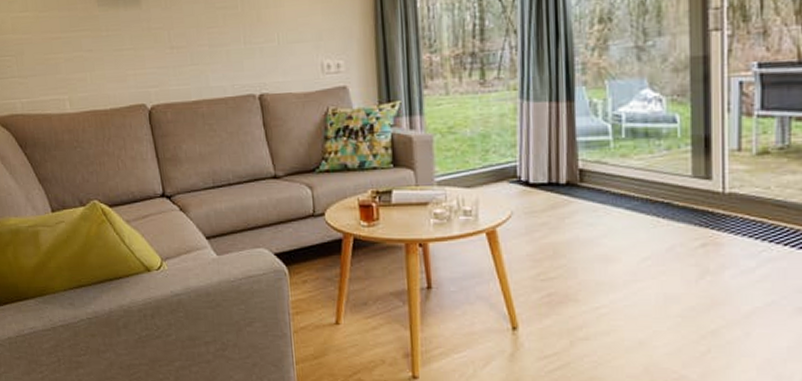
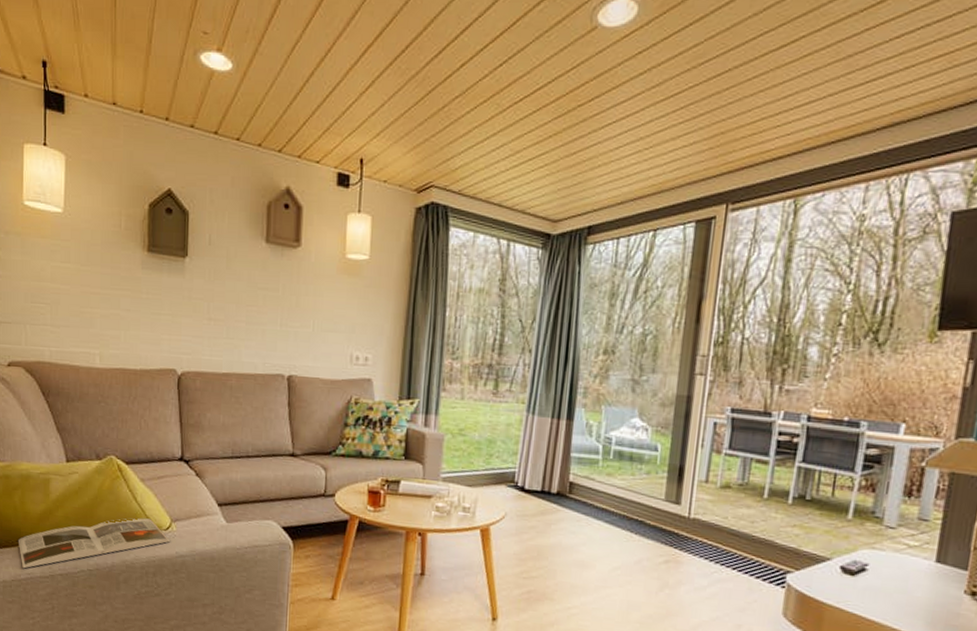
magazine: none [16,260,164,324] -> present [17,518,171,569]

